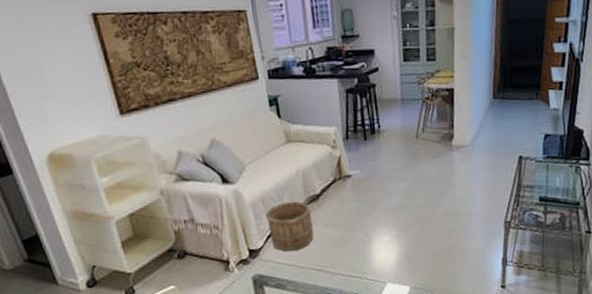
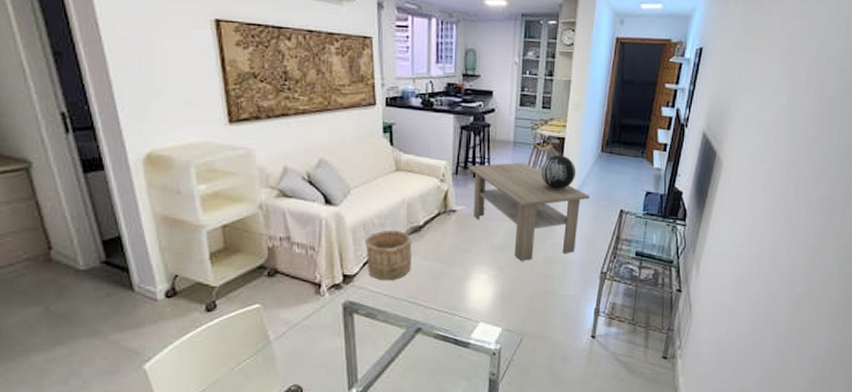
coffee table: none [358,119,486,219] -> present [468,163,590,261]
decorative sphere: none [433,106,470,143] -> present [541,155,577,189]

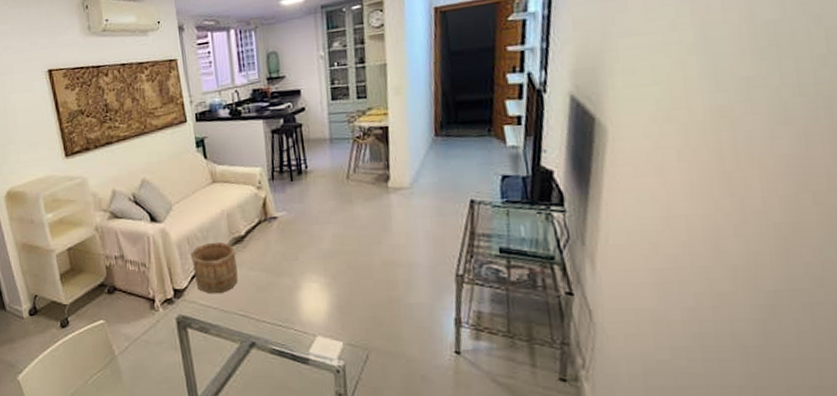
coffee table: present [468,163,590,261] -> none [284,159,428,267]
decorative sphere: present [541,155,577,189] -> none [365,145,408,184]

